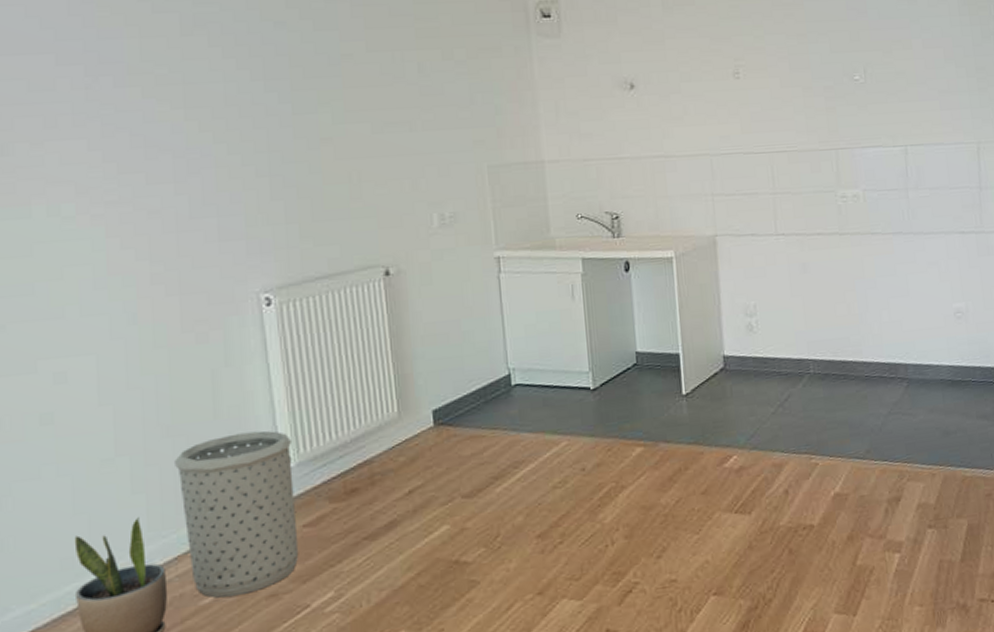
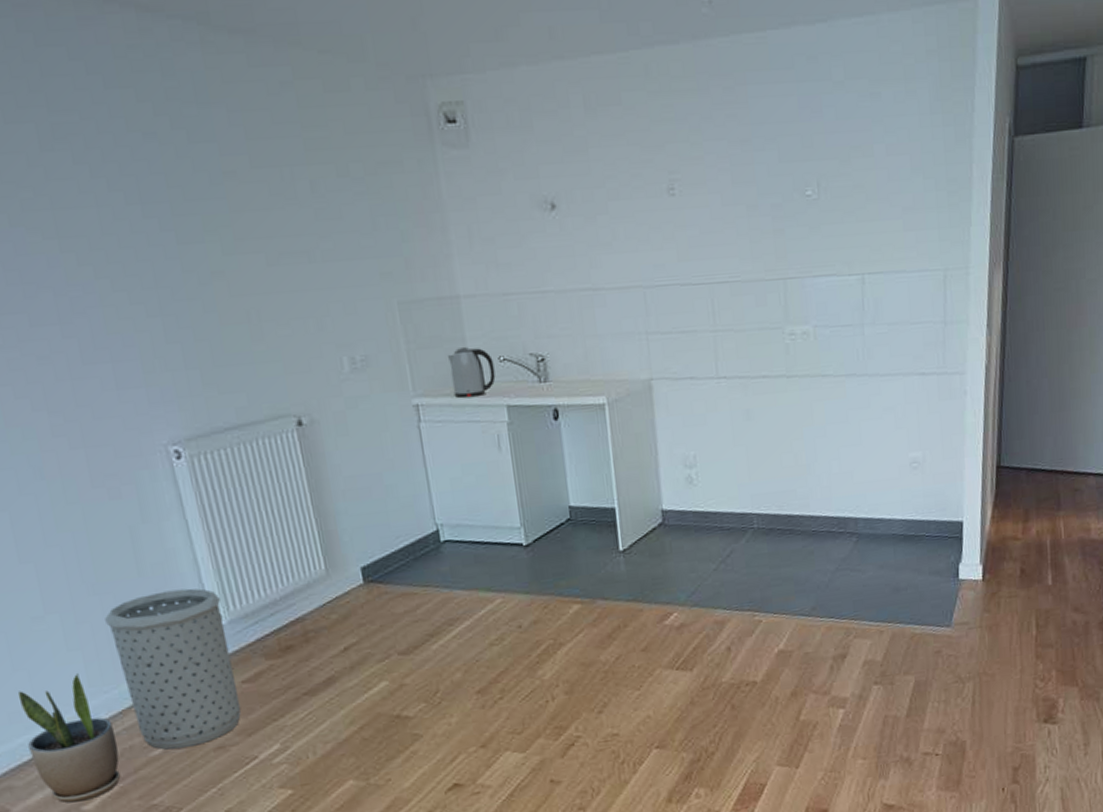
kettle: none [530,206,573,252] -> present [448,347,496,399]

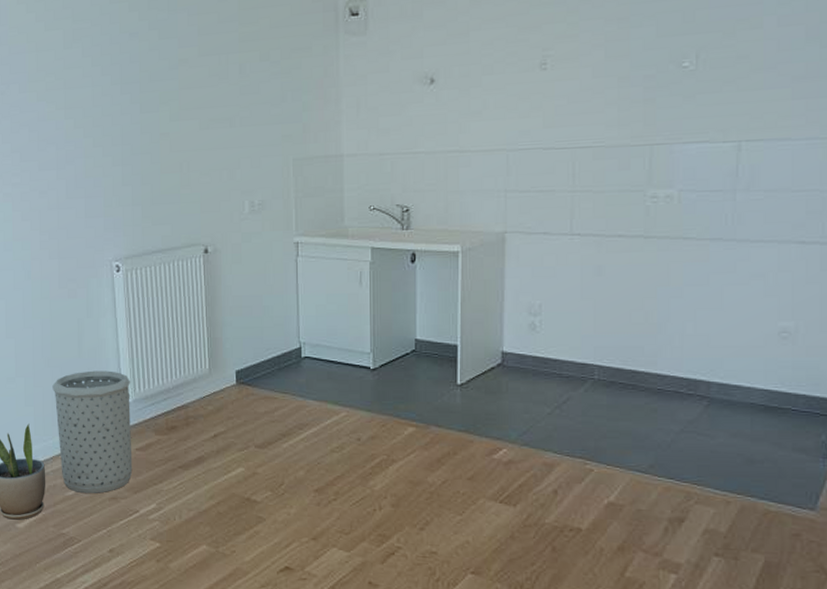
kettle: present [448,347,496,399] -> none [328,197,365,240]

